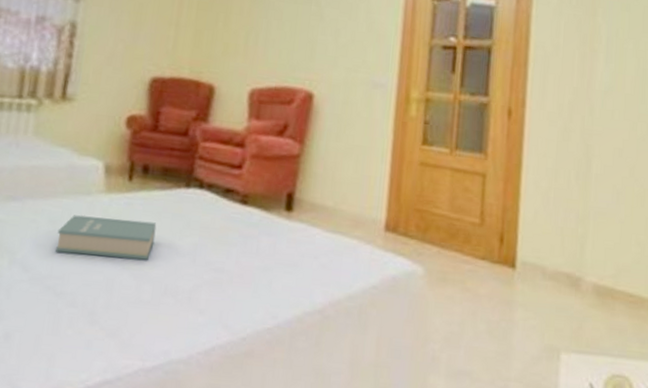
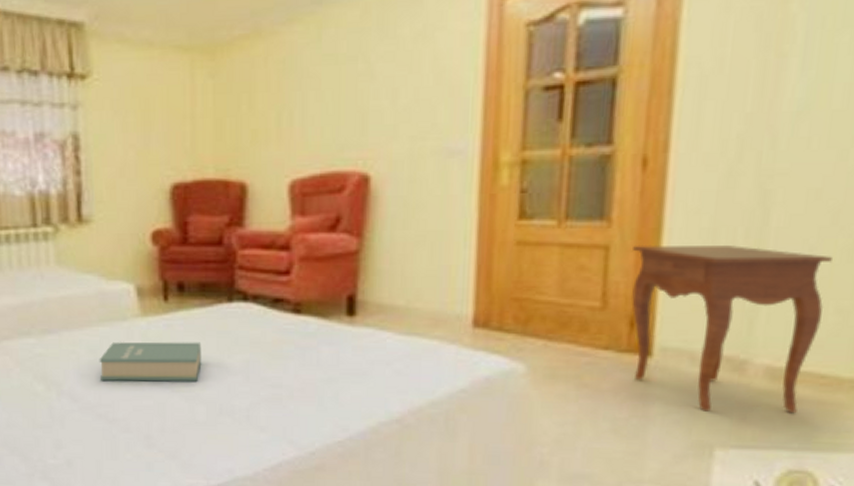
side table: none [501,175,632,325] -> present [632,244,832,414]

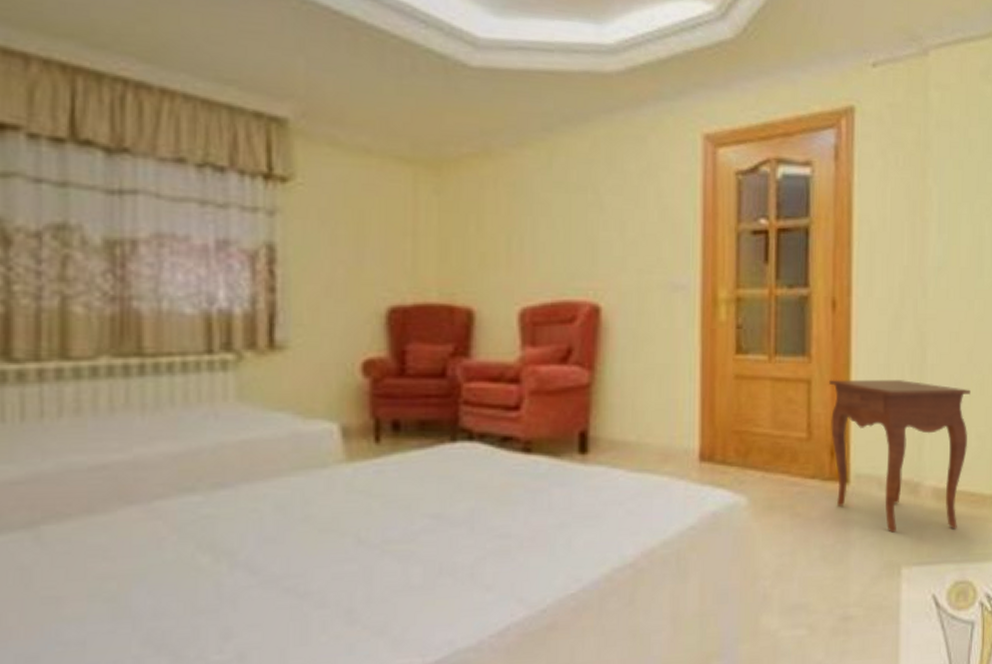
book: present [99,342,202,382] -> none [289,490,419,544]

